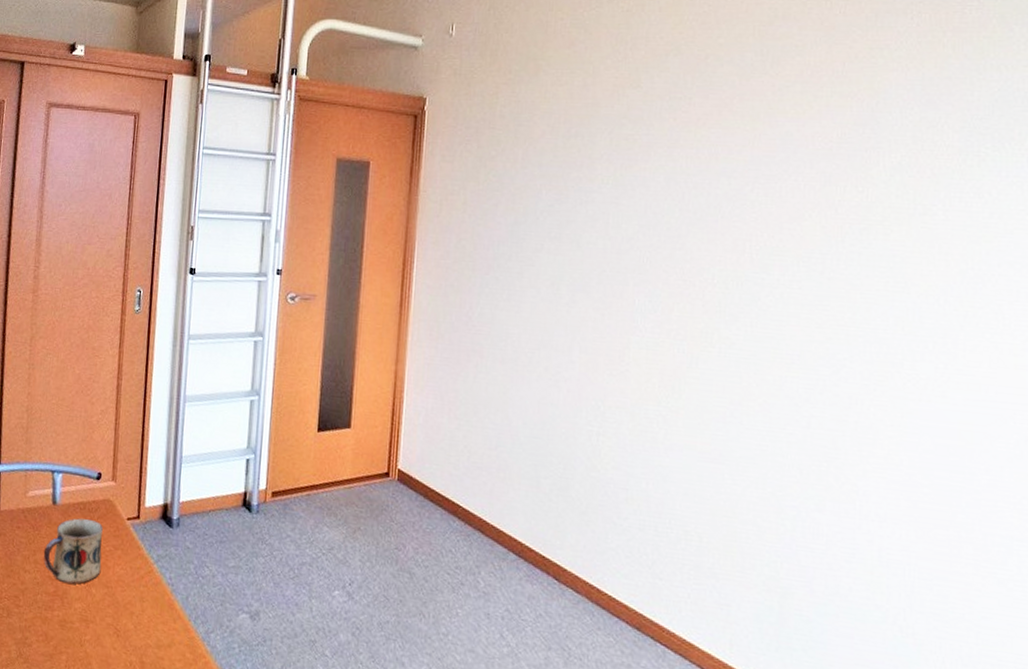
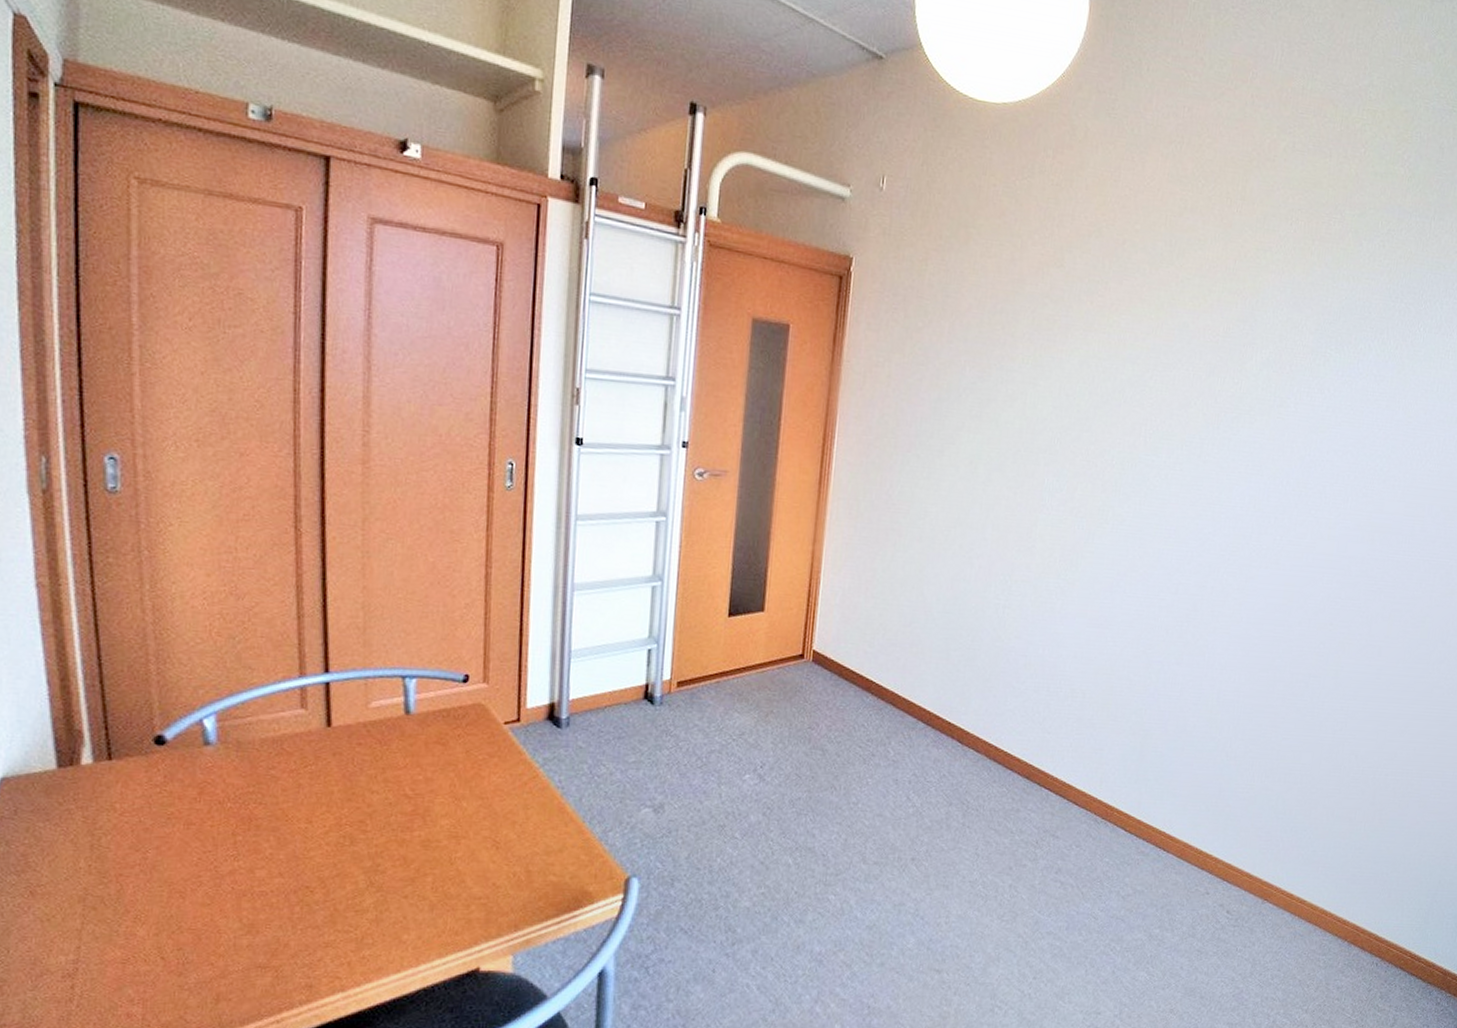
mug: present [43,518,103,585] -> none [395,726,474,801]

